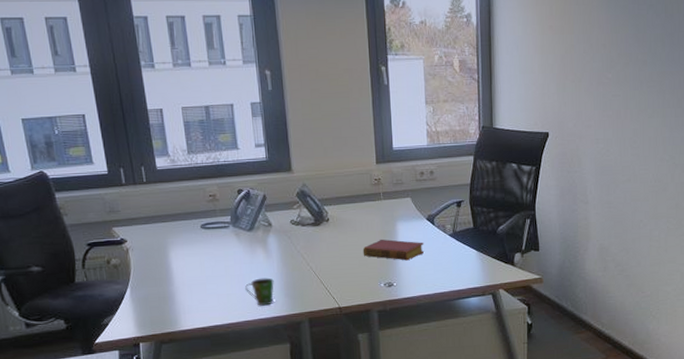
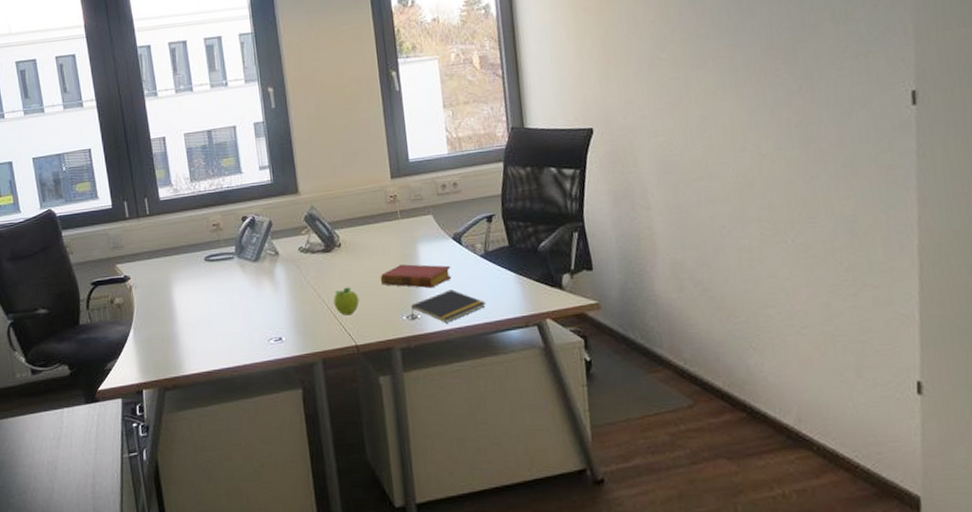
cup: present [245,277,274,306] -> none [252,313,283,346]
fruit: none [321,257,344,282] -> present [333,287,360,316]
notepad: none [388,262,451,290] -> present [411,289,486,323]

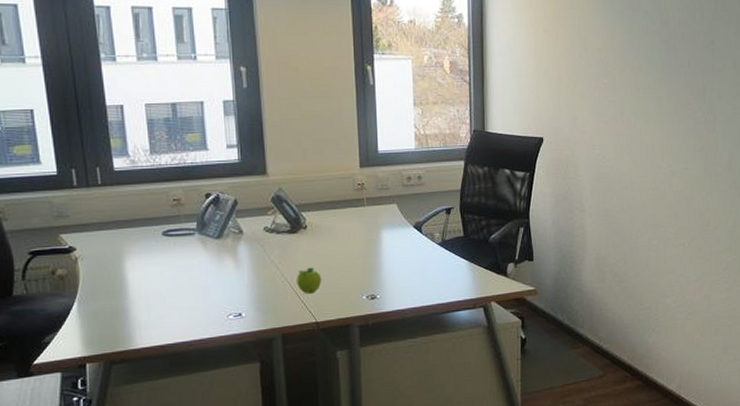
book: present [380,264,452,288] -> none [343,248,411,271]
notepad: present [411,289,486,323] -> none [370,273,440,303]

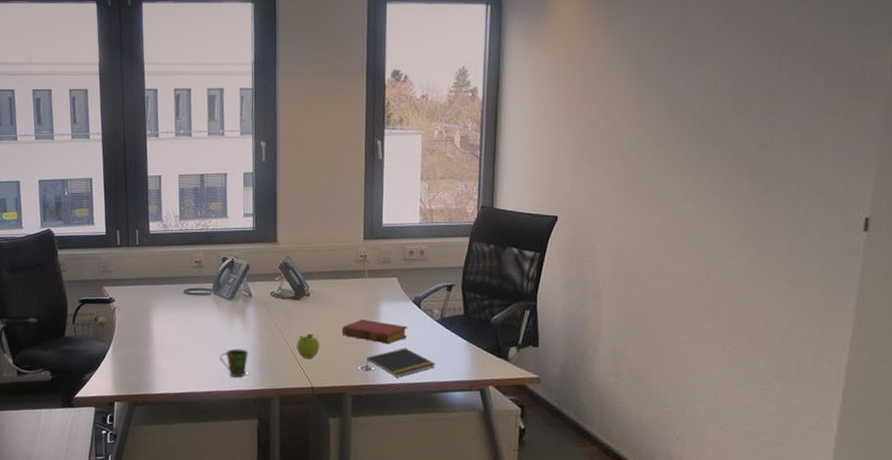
cup: none [211,290,244,321] -> present [220,348,249,378]
book: none [343,248,411,271] -> present [341,320,408,345]
notepad: none [370,273,440,303] -> present [365,348,435,378]

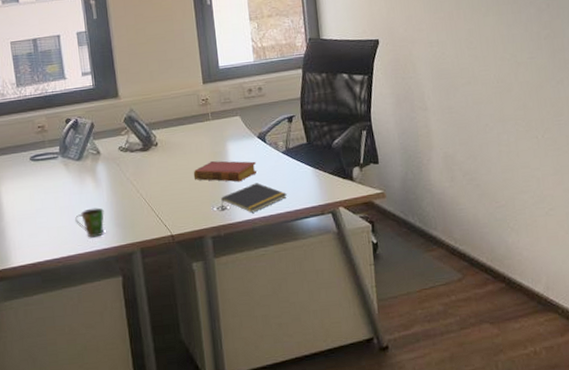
fruit: present [297,333,320,359] -> none [151,182,175,209]

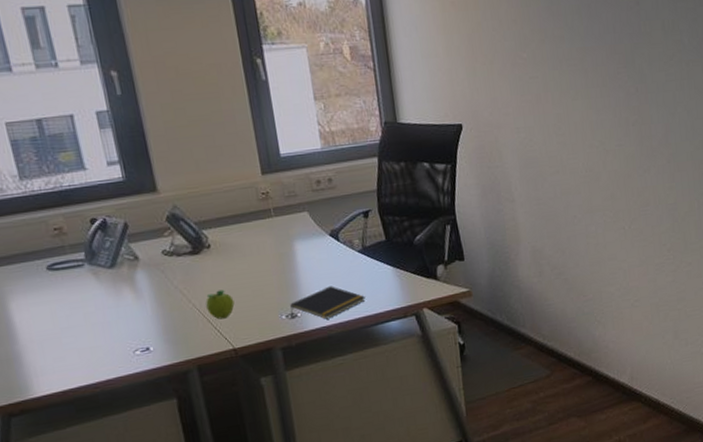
cup: present [75,207,104,238] -> none [112,322,150,357]
fruit: none [151,182,175,209] -> present [205,289,235,320]
book: present [193,161,258,182] -> none [255,262,331,286]

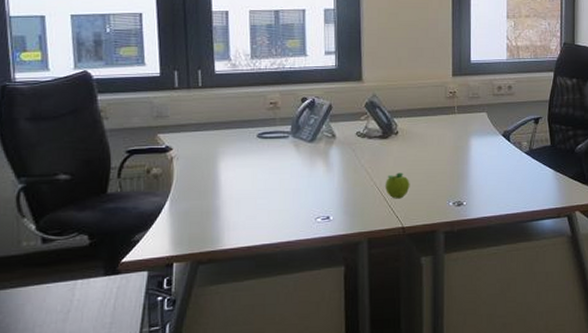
notepad: present [290,286,366,319] -> none [457,181,525,210]

